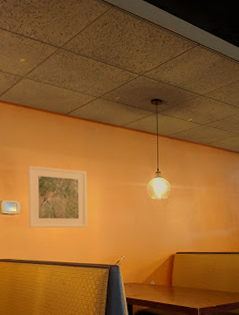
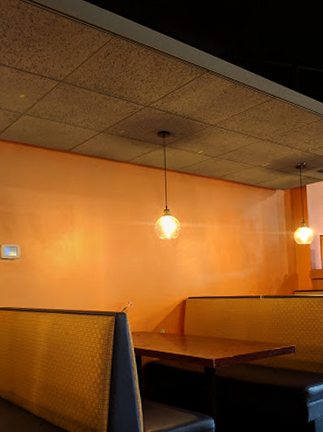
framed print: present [27,165,87,228] -> none [28,206,91,273]

